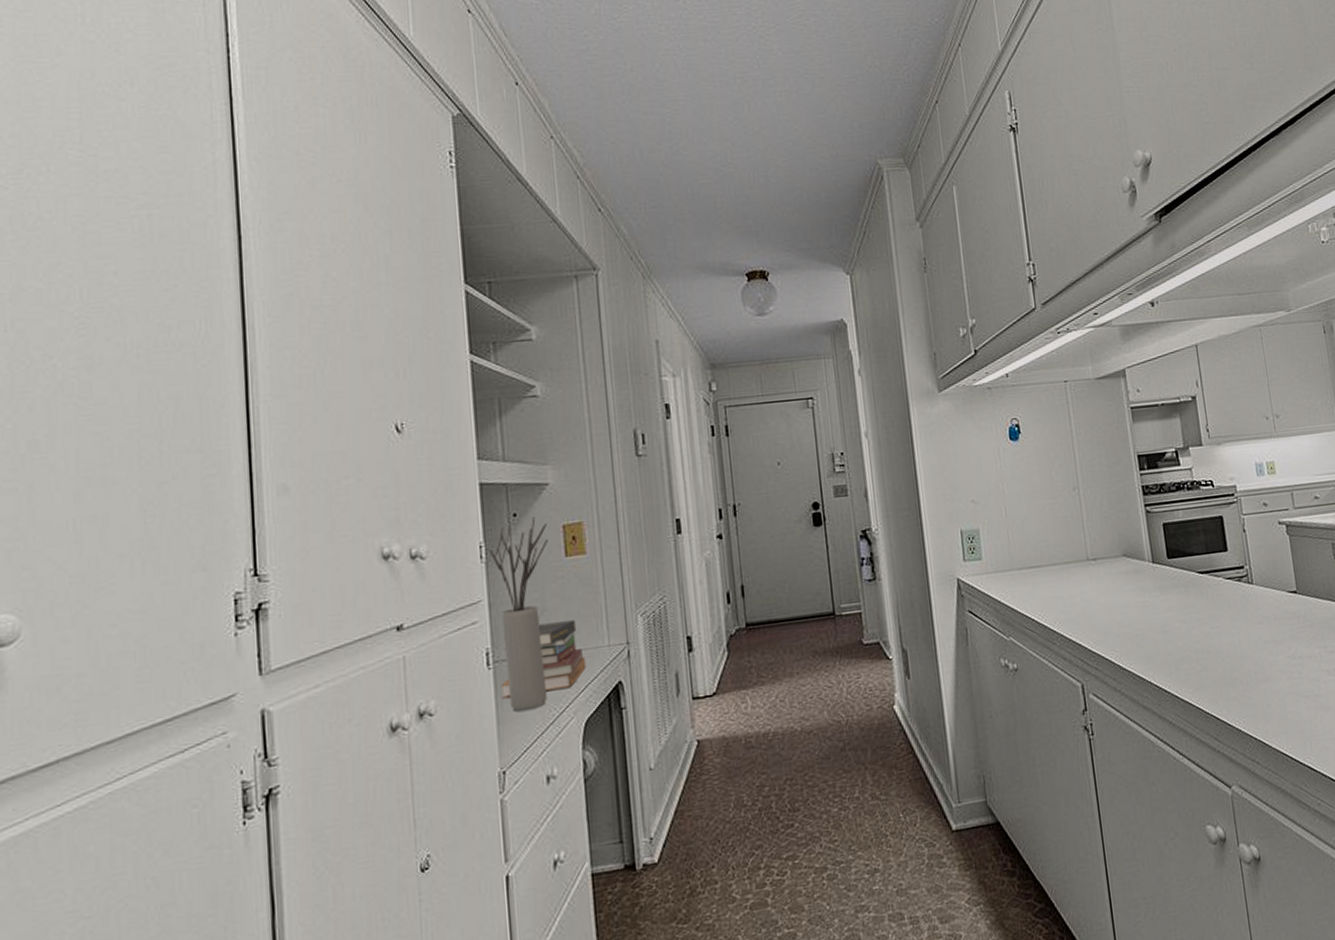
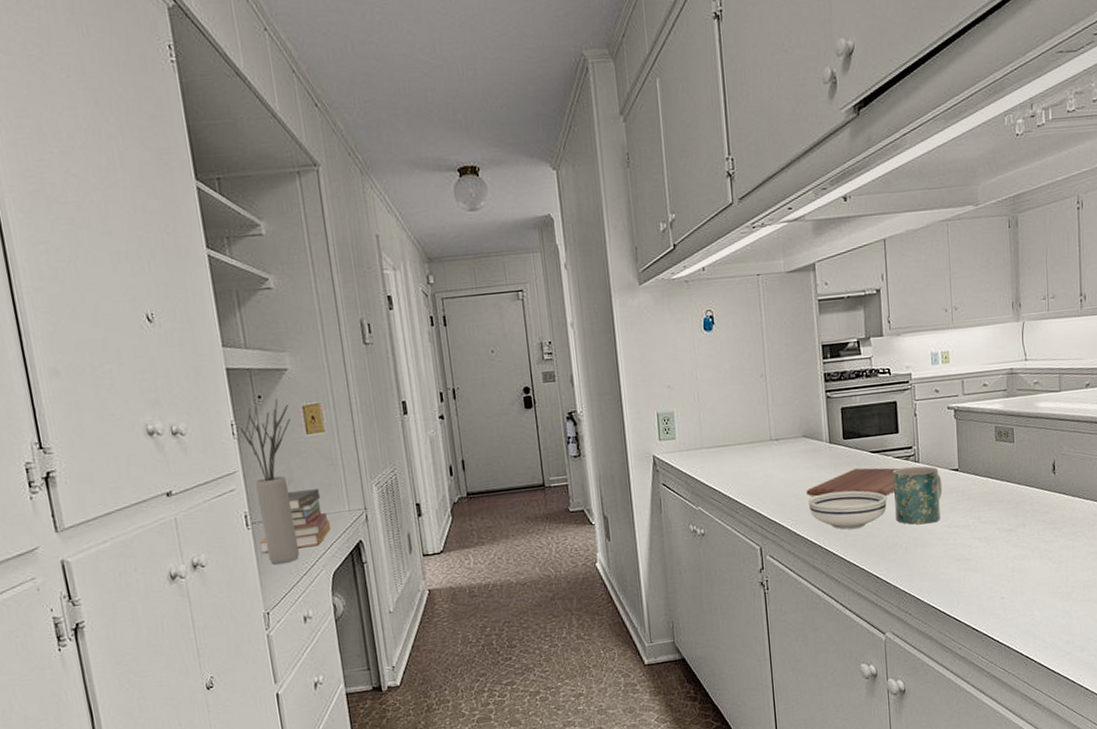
cutting board: none [1130,590,1232,624] -> present [806,468,899,497]
bowl: none [1133,616,1221,662] -> present [808,490,887,530]
mug: none [1225,588,1282,656] -> present [893,466,943,525]

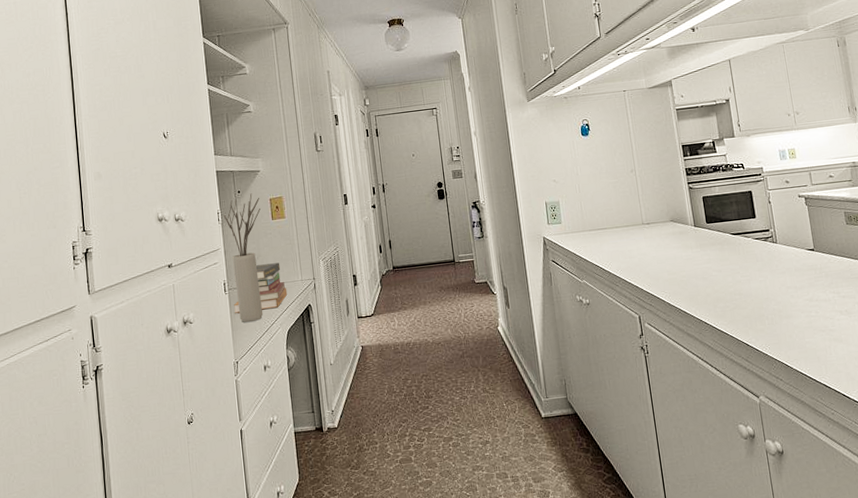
cutting board: present [806,468,899,497] -> none [677,247,759,273]
bowl: present [808,490,887,530] -> none [679,267,751,302]
mug: present [893,466,943,525] -> none [754,246,802,298]

